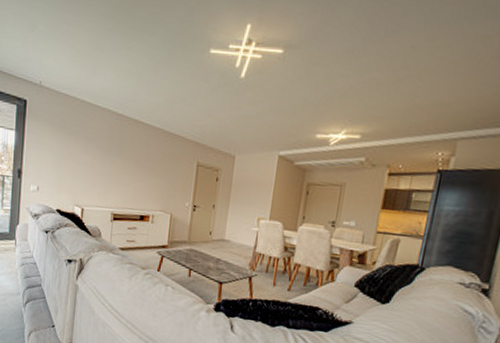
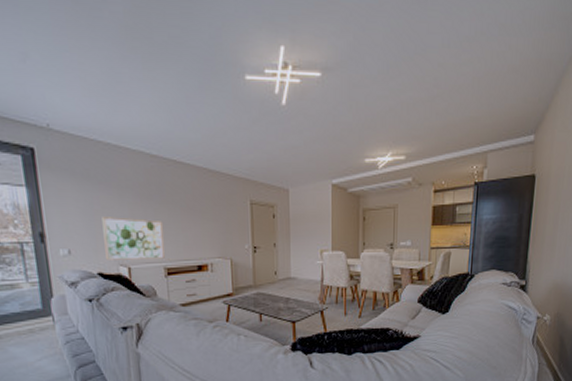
wall art: none [65,162,117,205] -> present [102,217,165,260]

